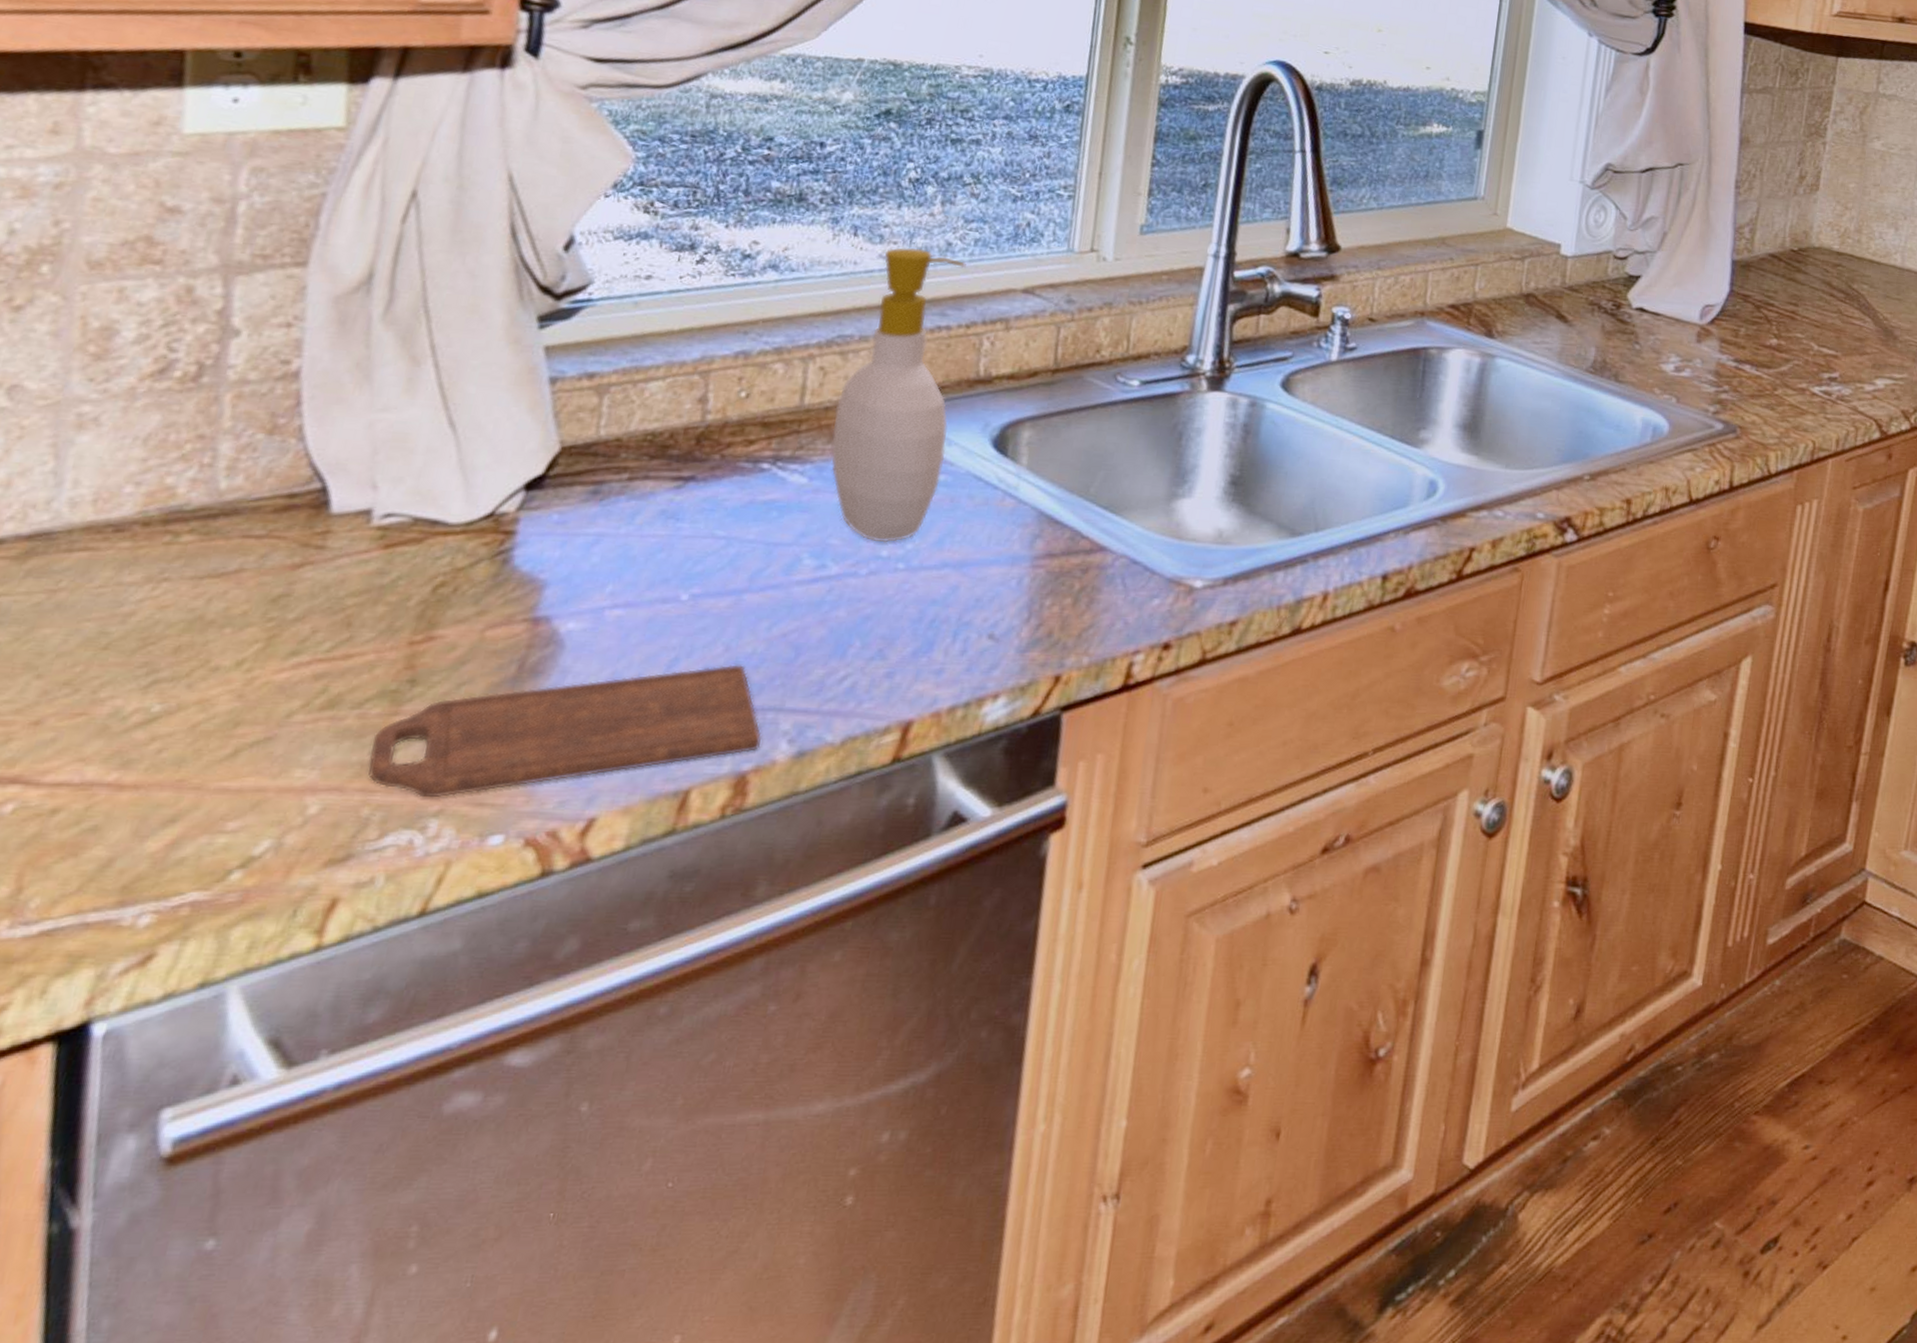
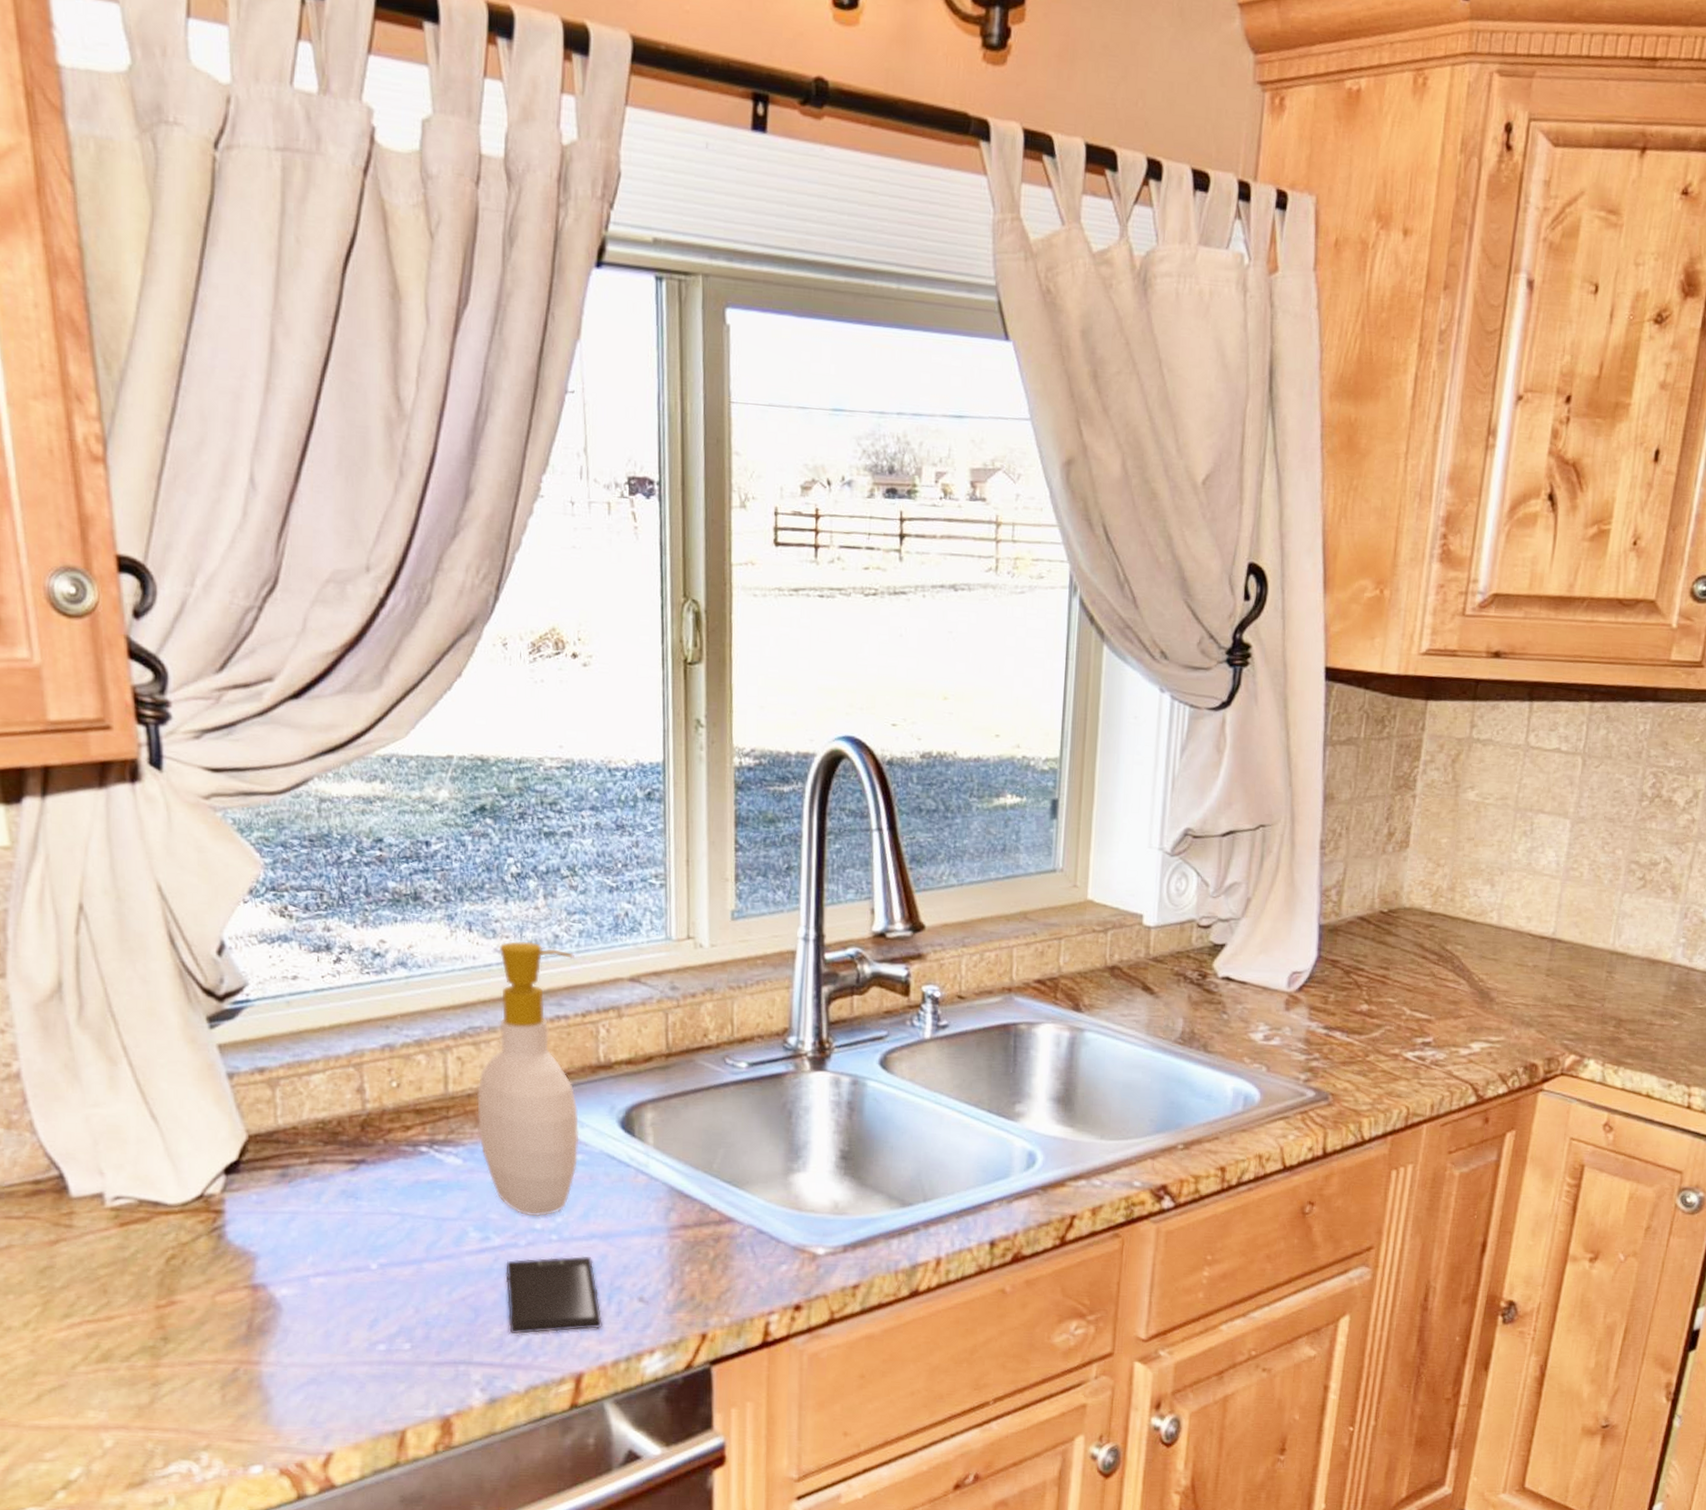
cutting board: present [368,664,762,798] -> none [143,1324,458,1435]
smartphone: none [832,587,944,675] -> present [505,1255,602,1334]

